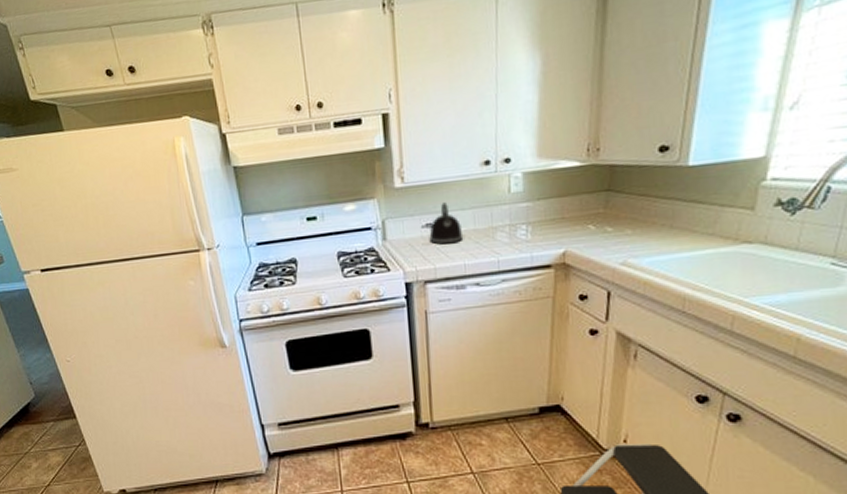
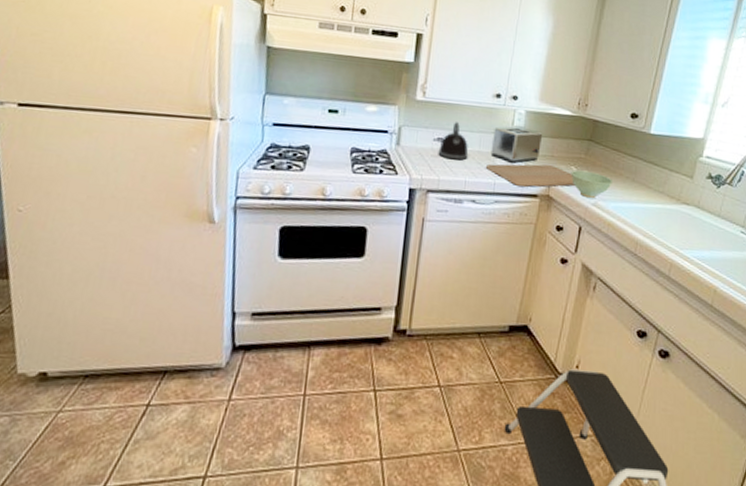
chopping board: none [486,229,596,260] -> present [486,163,576,187]
toaster: none [488,192,548,235] -> present [490,126,542,164]
bowl: none [588,226,645,257] -> present [570,170,614,198]

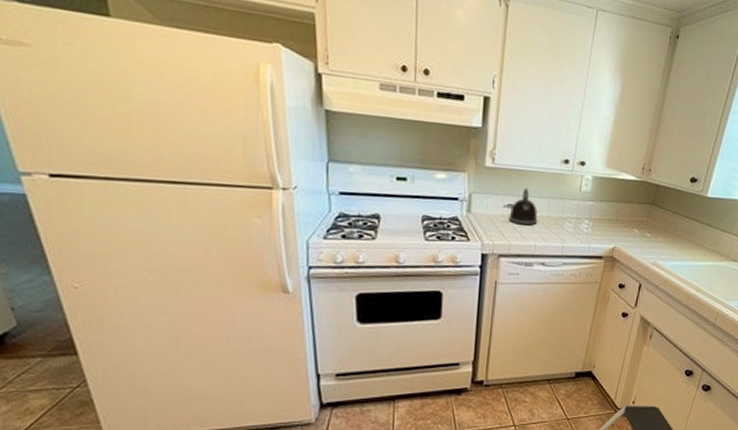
chopping board: present [486,163,576,187] -> none [555,227,637,250]
toaster: present [490,126,542,164] -> none [559,192,608,228]
bowl: present [570,170,614,198] -> none [633,232,672,258]

